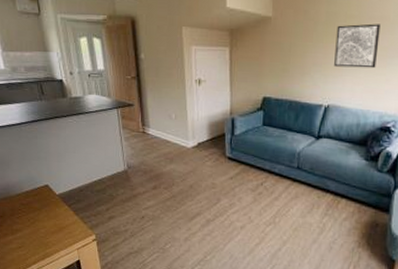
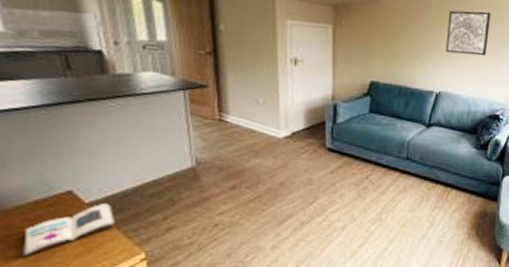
book: none [21,194,76,231] -> present [22,202,117,258]

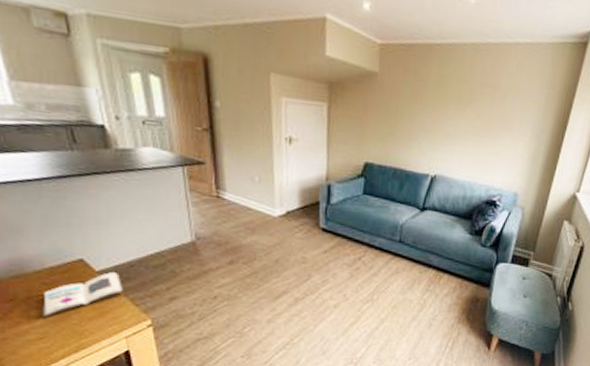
wall art: present [446,10,491,56] -> none [443,89,492,139]

